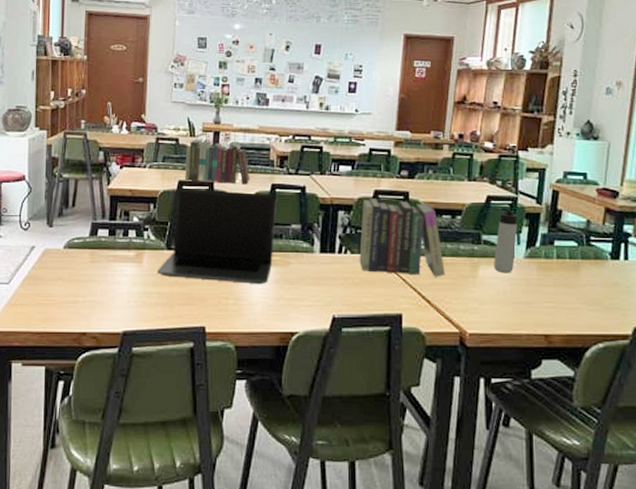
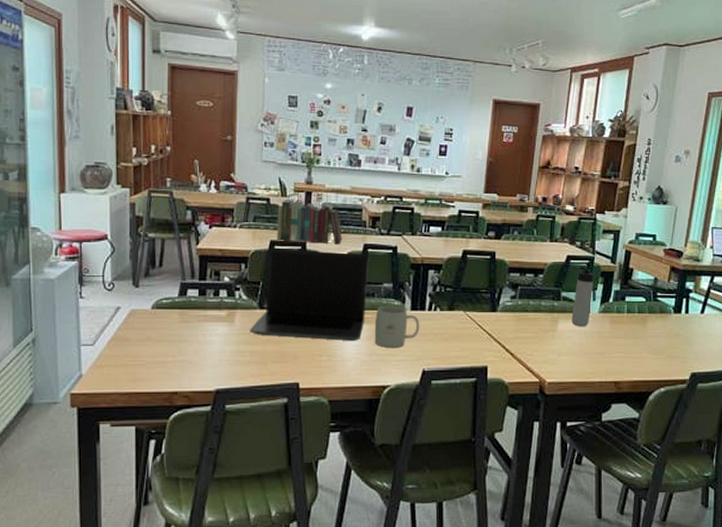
mug: none [282,247,330,293] -> present [374,305,420,349]
books: present [359,197,445,277] -> none [448,257,527,331]

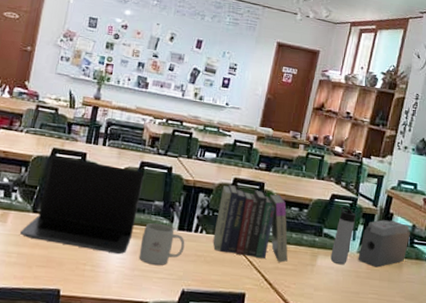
books: present [277,199,343,245] -> none [59,111,122,159]
books: none [448,257,527,331] -> present [213,184,288,263]
battery: none [600,276,652,326] -> present [358,220,410,268]

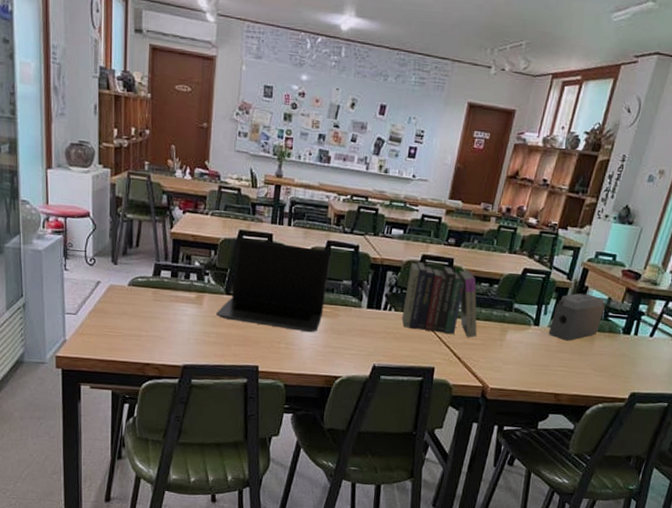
mug: present [139,222,185,266] -> none [330,301,375,343]
thermos bottle: present [330,206,356,265] -> none [520,280,548,339]

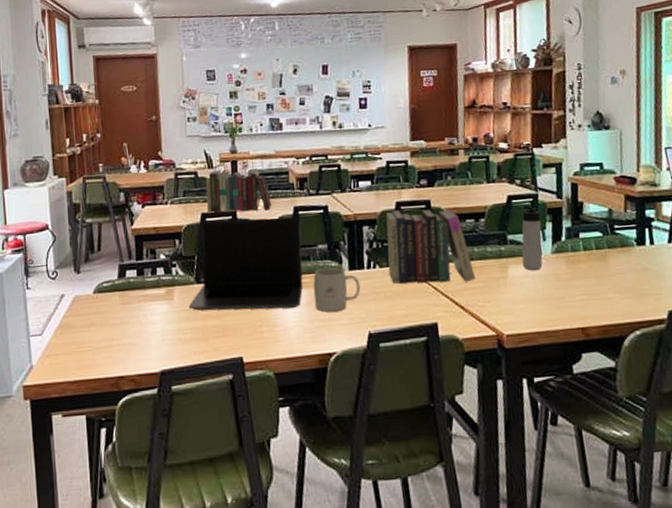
books: none [246,190,308,240] -> present [205,170,272,213]
mug: none [330,301,375,343] -> present [313,267,361,313]
thermos bottle: none [520,280,548,339] -> present [520,205,543,271]
battery: present [548,293,606,341] -> none [553,209,609,265]

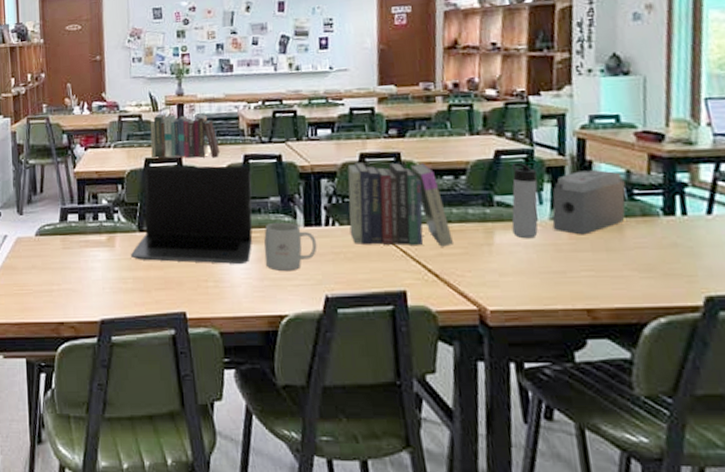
battery: none [553,209,609,265] -> present [552,170,626,235]

